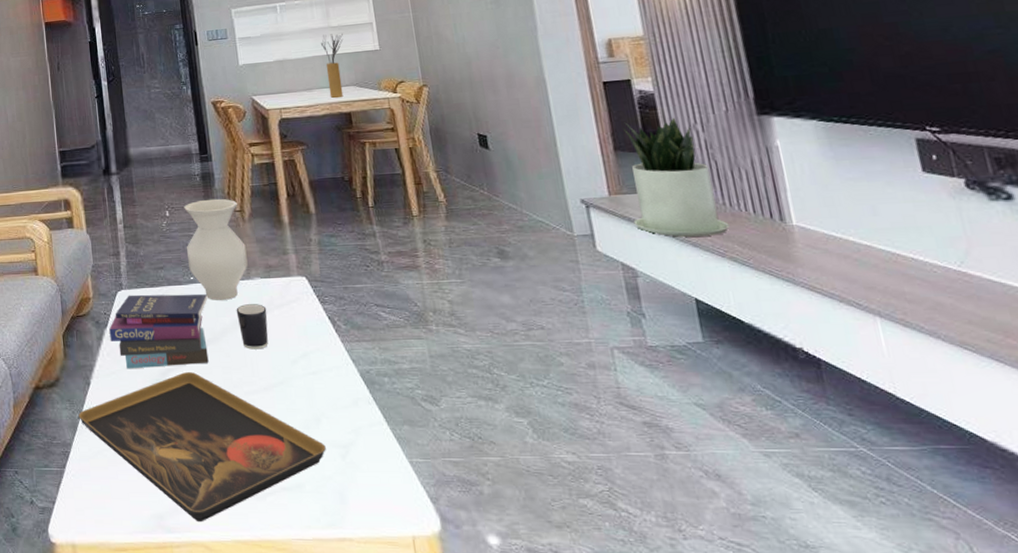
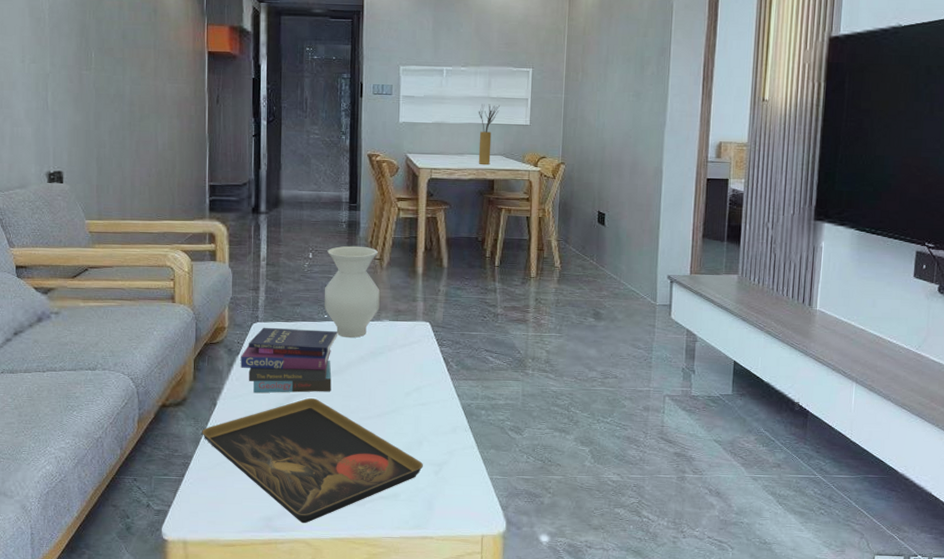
mug: present [236,304,269,350] -> none [362,342,390,382]
planter: present [622,117,730,237] -> none [703,215,772,313]

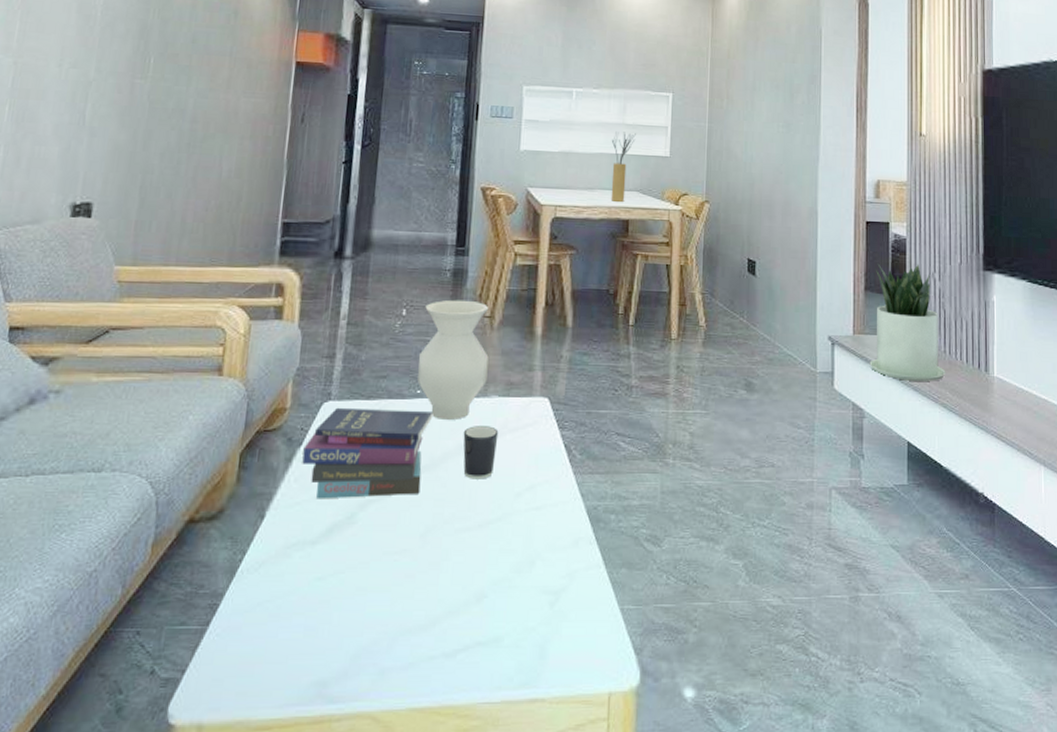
decorative tray: present [202,398,423,524] -> none [240,504,535,689]
mug: none [362,342,390,382] -> present [463,426,499,479]
planter: none [703,215,772,313] -> present [869,263,946,381]

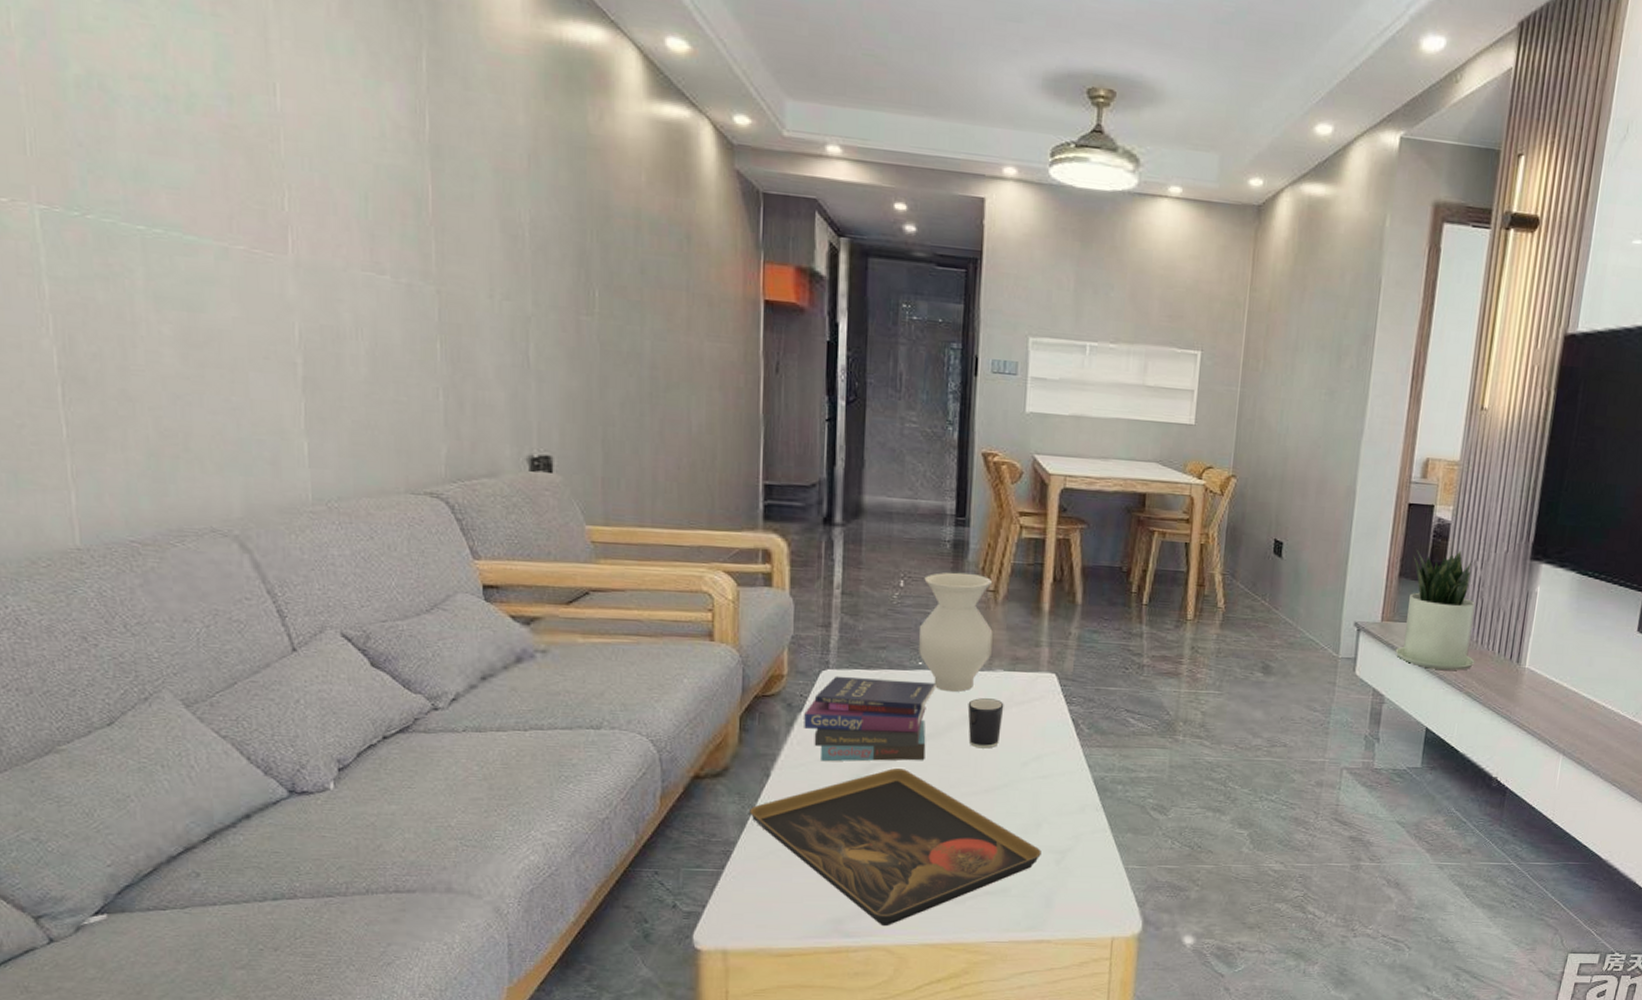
decorative tray: none [240,504,535,689] -> present [749,768,1041,927]
vase: present [611,131,636,203] -> none [1126,394,1157,475]

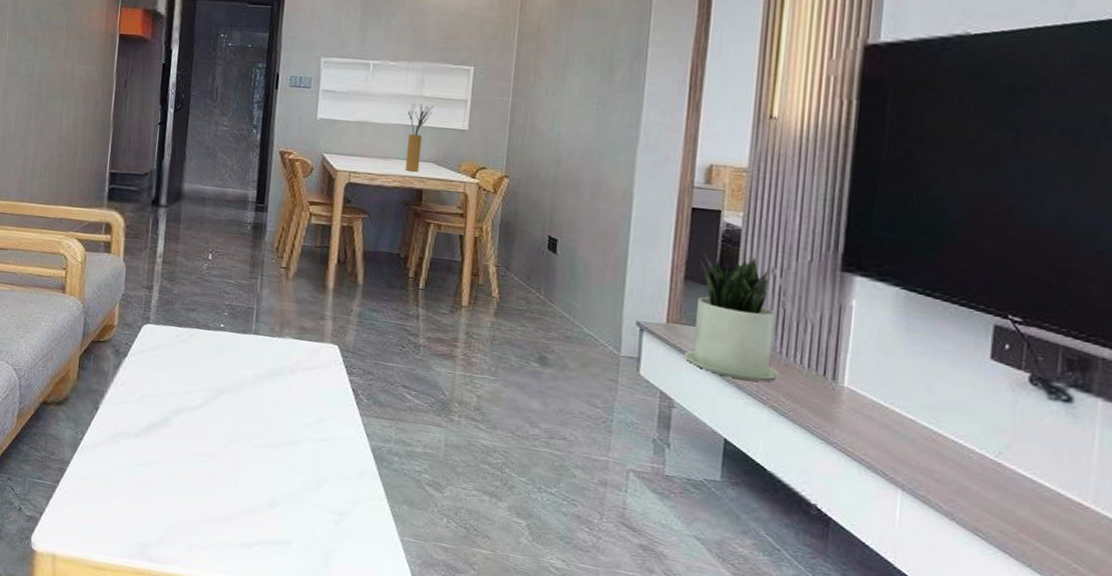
decorative tray: present [749,768,1041,927] -> none [81,415,322,558]
books: present [804,676,936,762] -> none [127,330,235,411]
vase: present [918,572,993,692] -> none [221,249,285,354]
mug: present [967,698,1004,749] -> none [260,360,292,407]
vase: none [1126,394,1157,475] -> present [405,103,433,173]

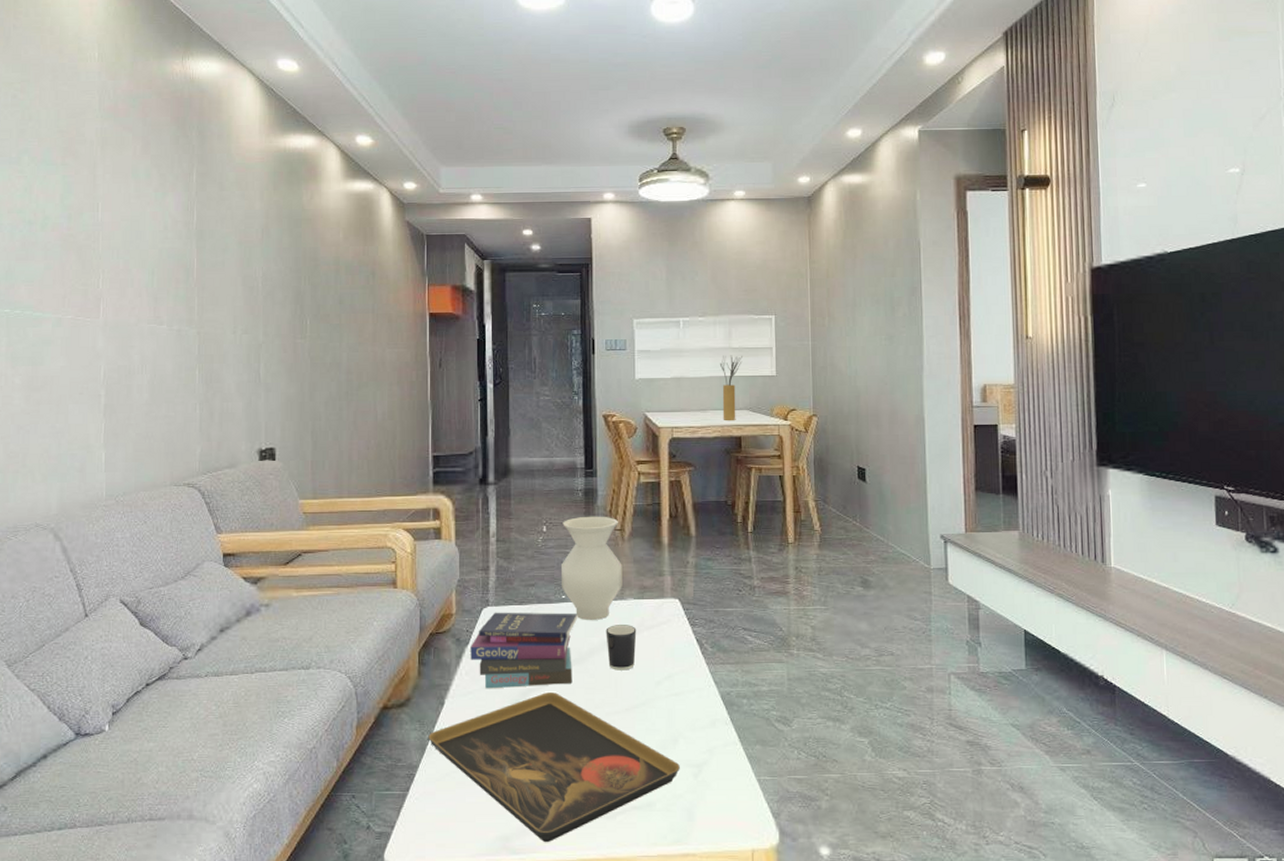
decorative tray: none [81,415,322,558] -> present [428,692,680,843]
books: none [127,330,235,411] -> present [470,612,578,689]
vase: none [221,249,285,354] -> present [560,516,622,620]
mug: none [260,360,292,407] -> present [606,625,637,670]
planter: present [684,253,780,382] -> none [983,463,1061,574]

